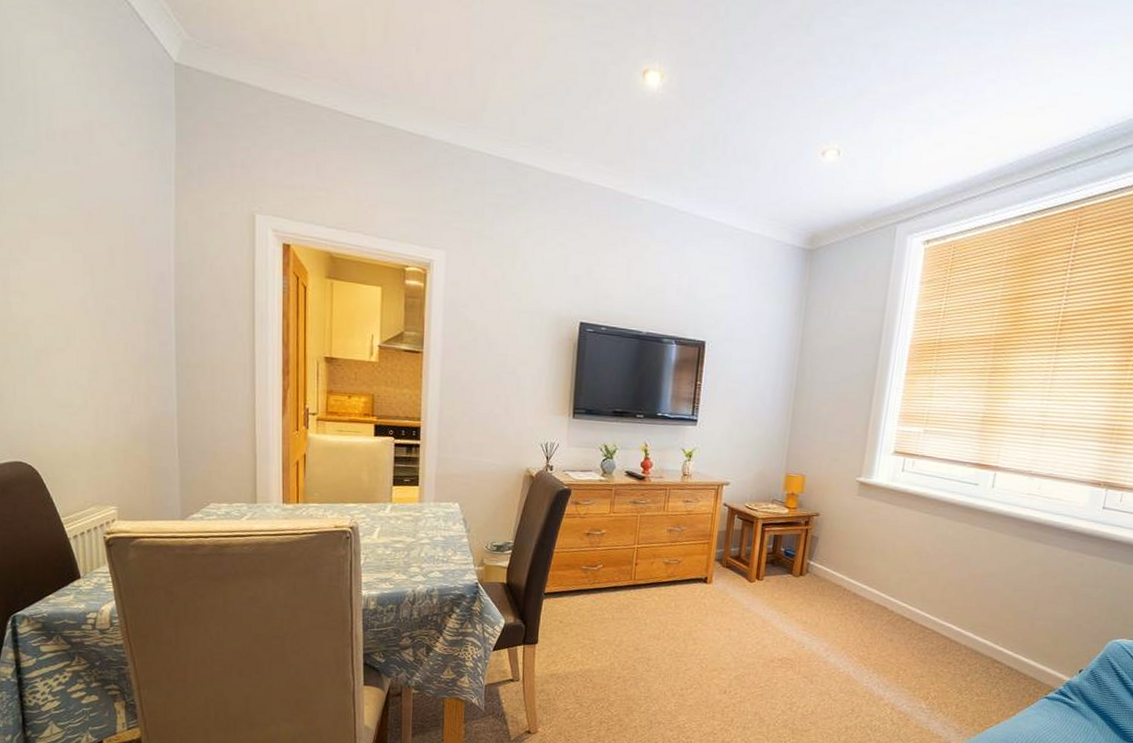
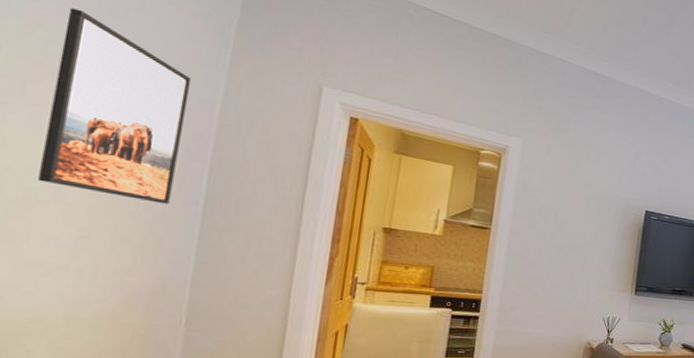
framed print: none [45,161,150,346] -> present [38,8,192,205]

